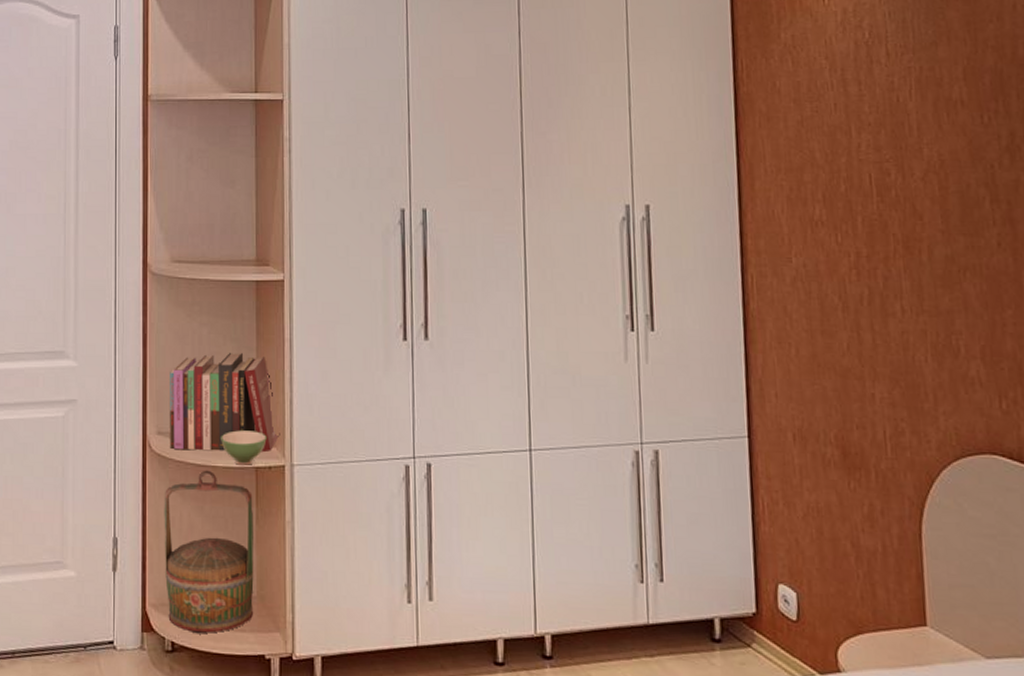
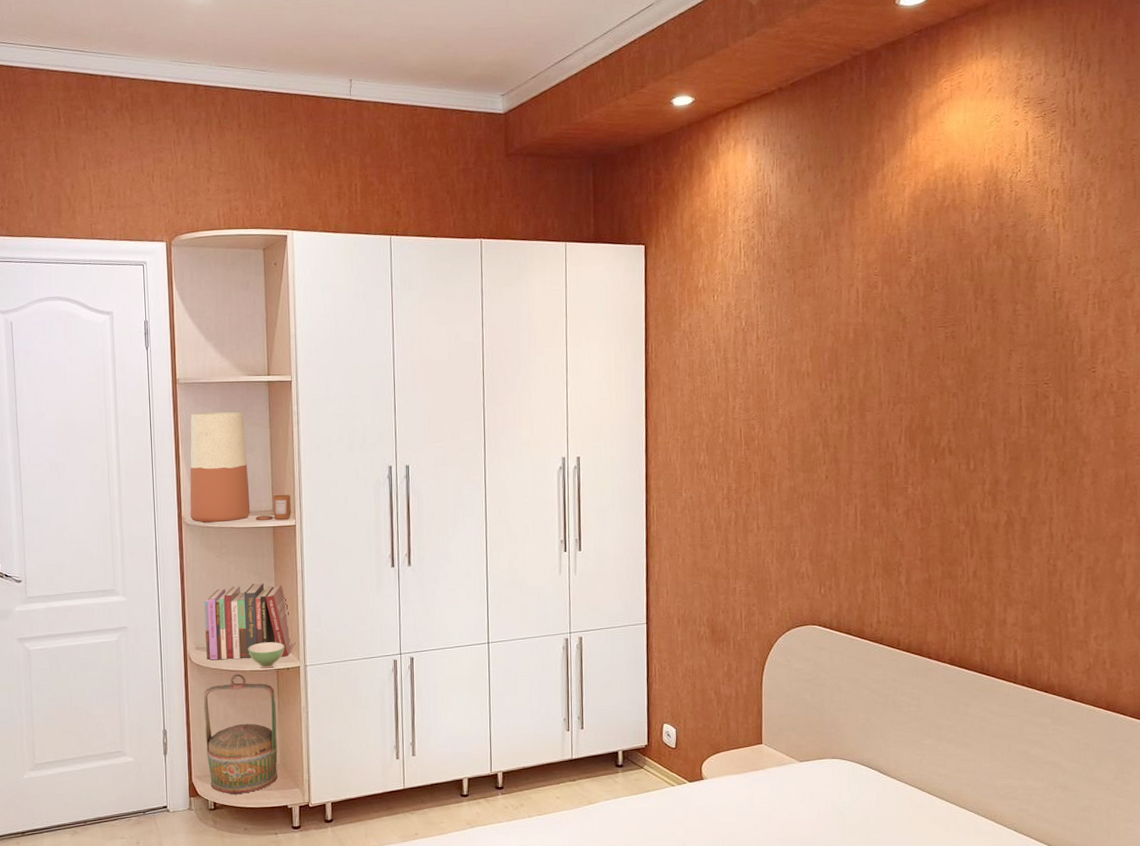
vase: none [157,135,230,273] -> present [189,411,251,523]
candle: none [235,240,279,273] -> present [255,494,291,521]

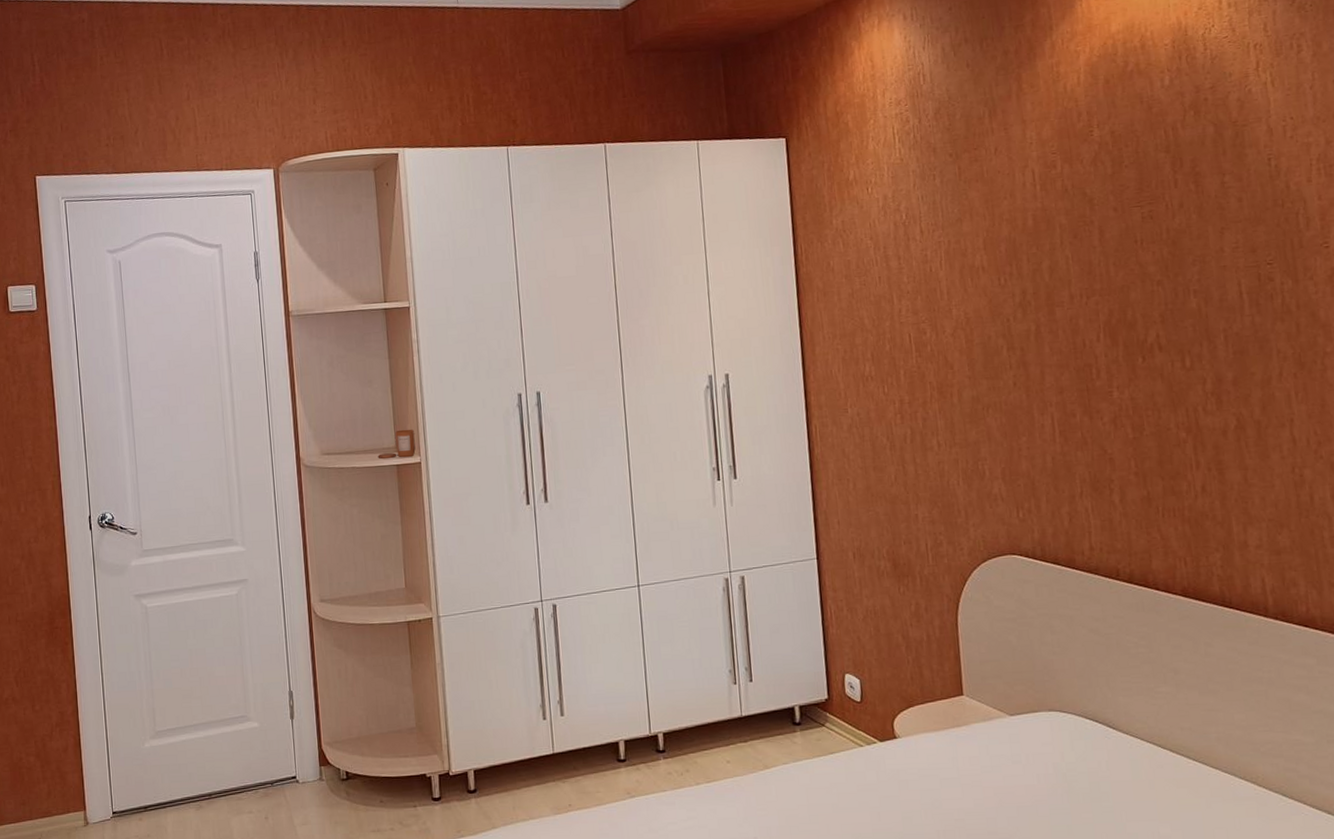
vase: present [189,411,251,523] -> none [305,343,372,463]
decorative basket: present [203,674,278,795] -> none [330,627,414,763]
books: present [204,583,296,660] -> none [327,527,427,614]
bowl: present [248,642,285,669] -> none [375,591,415,622]

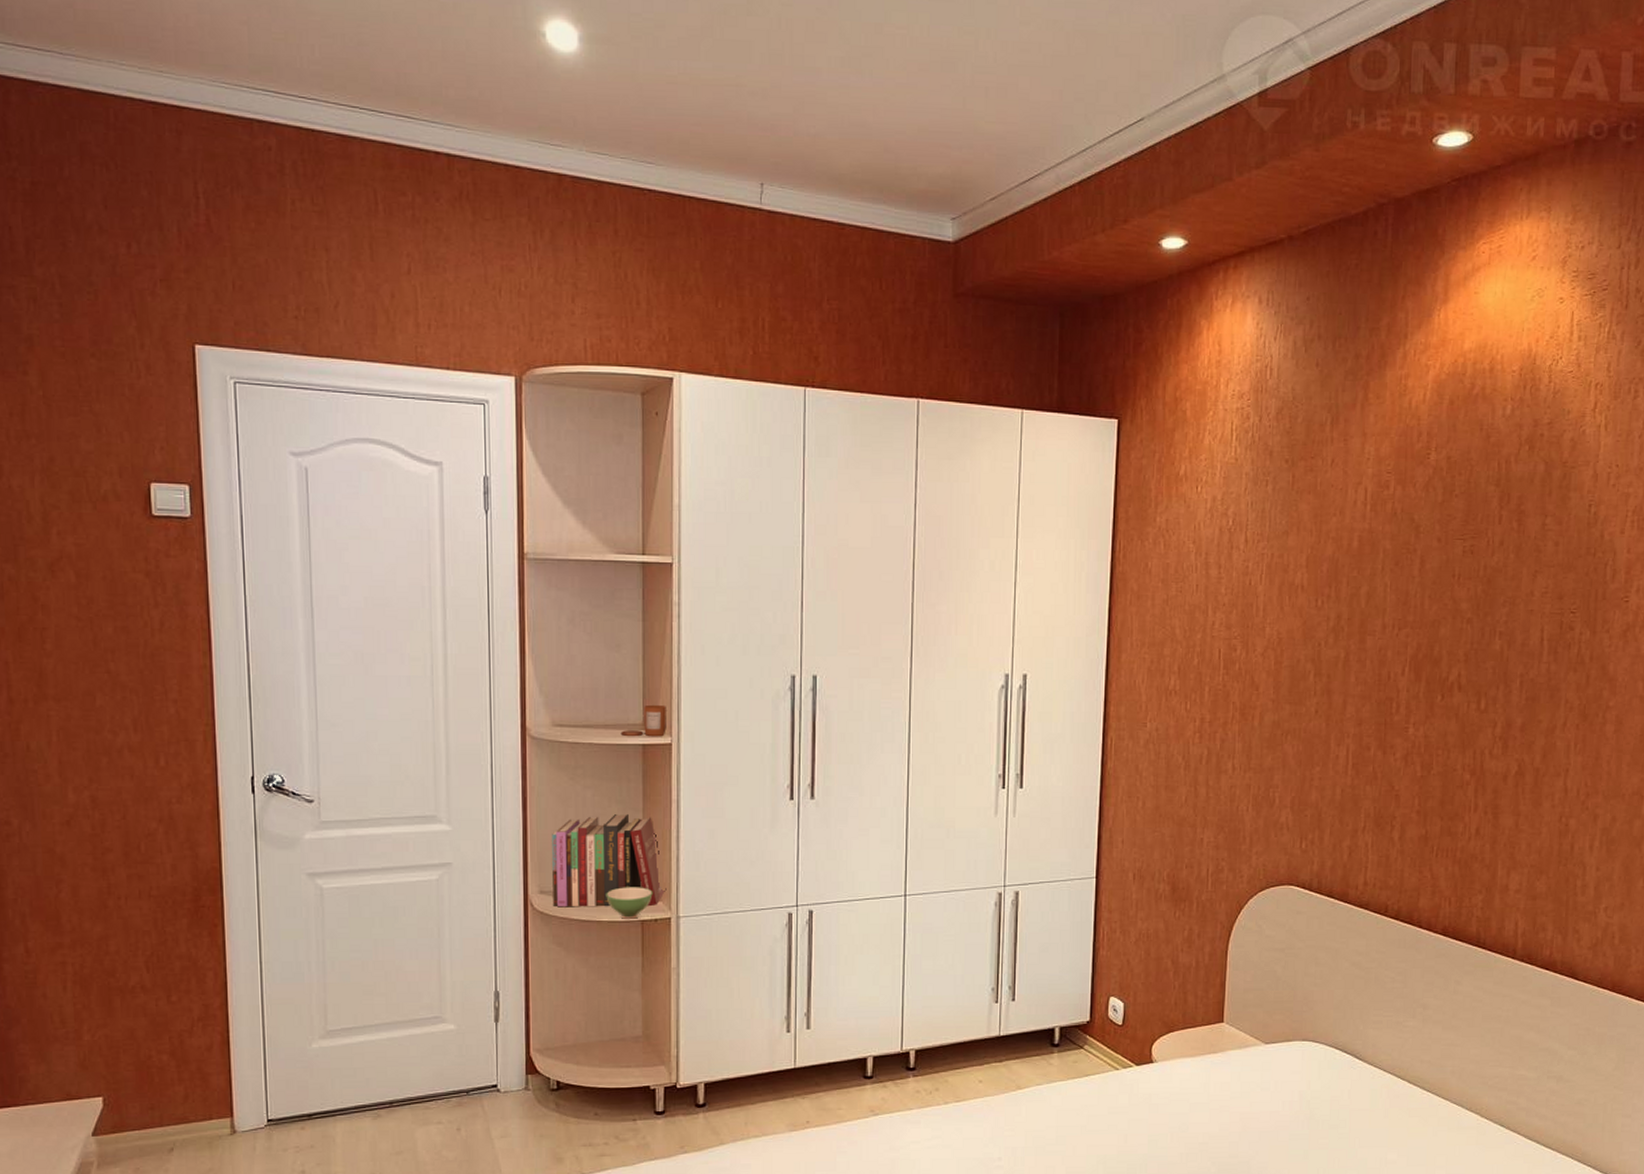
books: none [327,527,427,614] -> present [552,814,667,908]
bowl: none [375,591,415,622] -> present [606,887,653,920]

